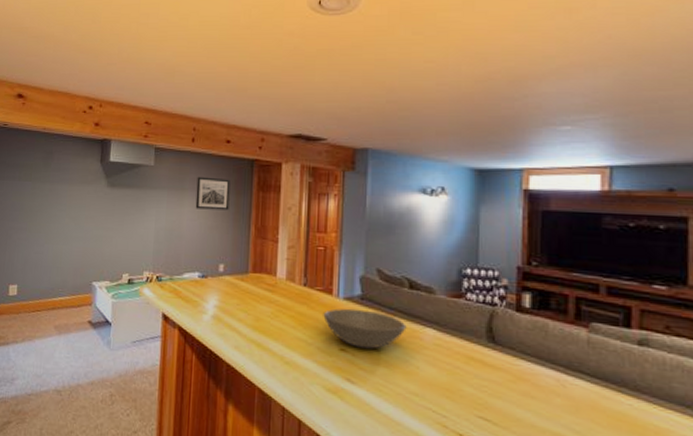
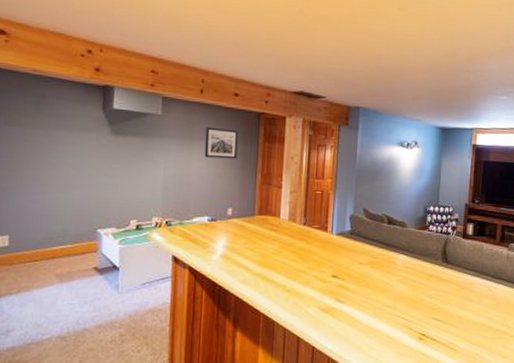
soup bowl: present [323,308,407,349] -> none [319,242,385,274]

